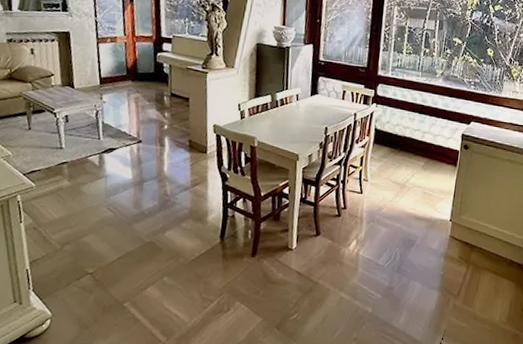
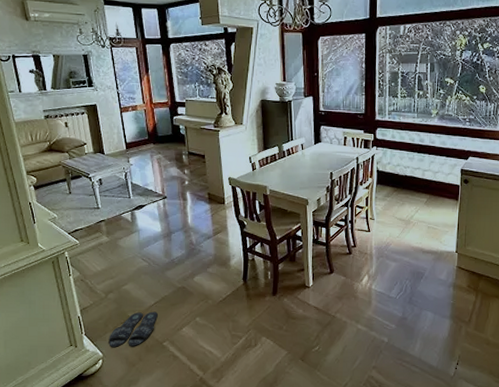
slippers: none [60,267,120,307] -> present [108,311,158,348]

